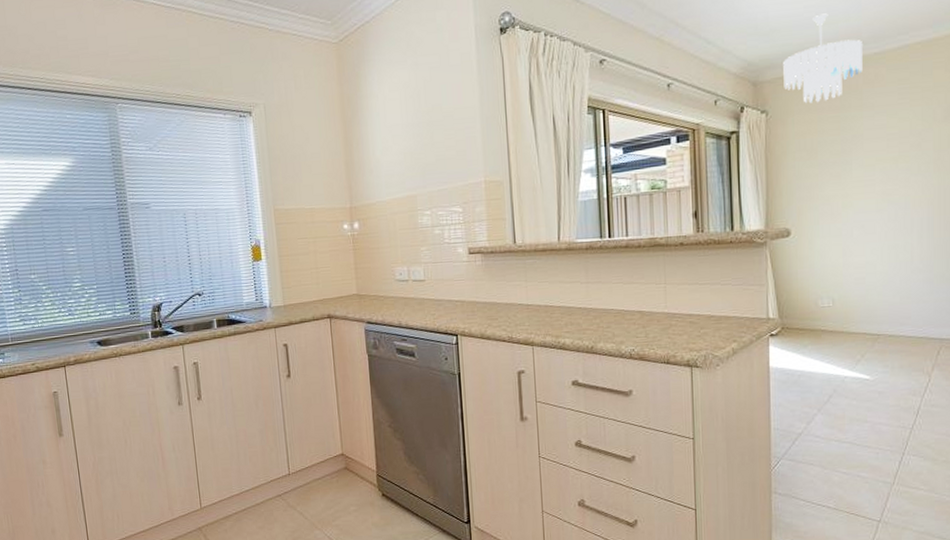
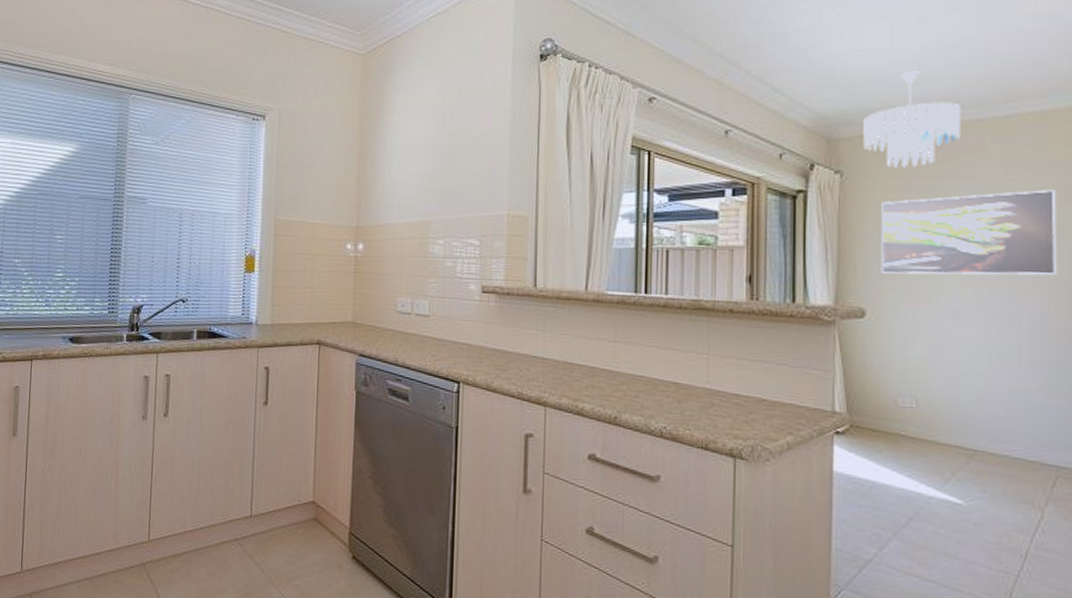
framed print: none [800,109,941,197] -> present [881,190,1058,276]

